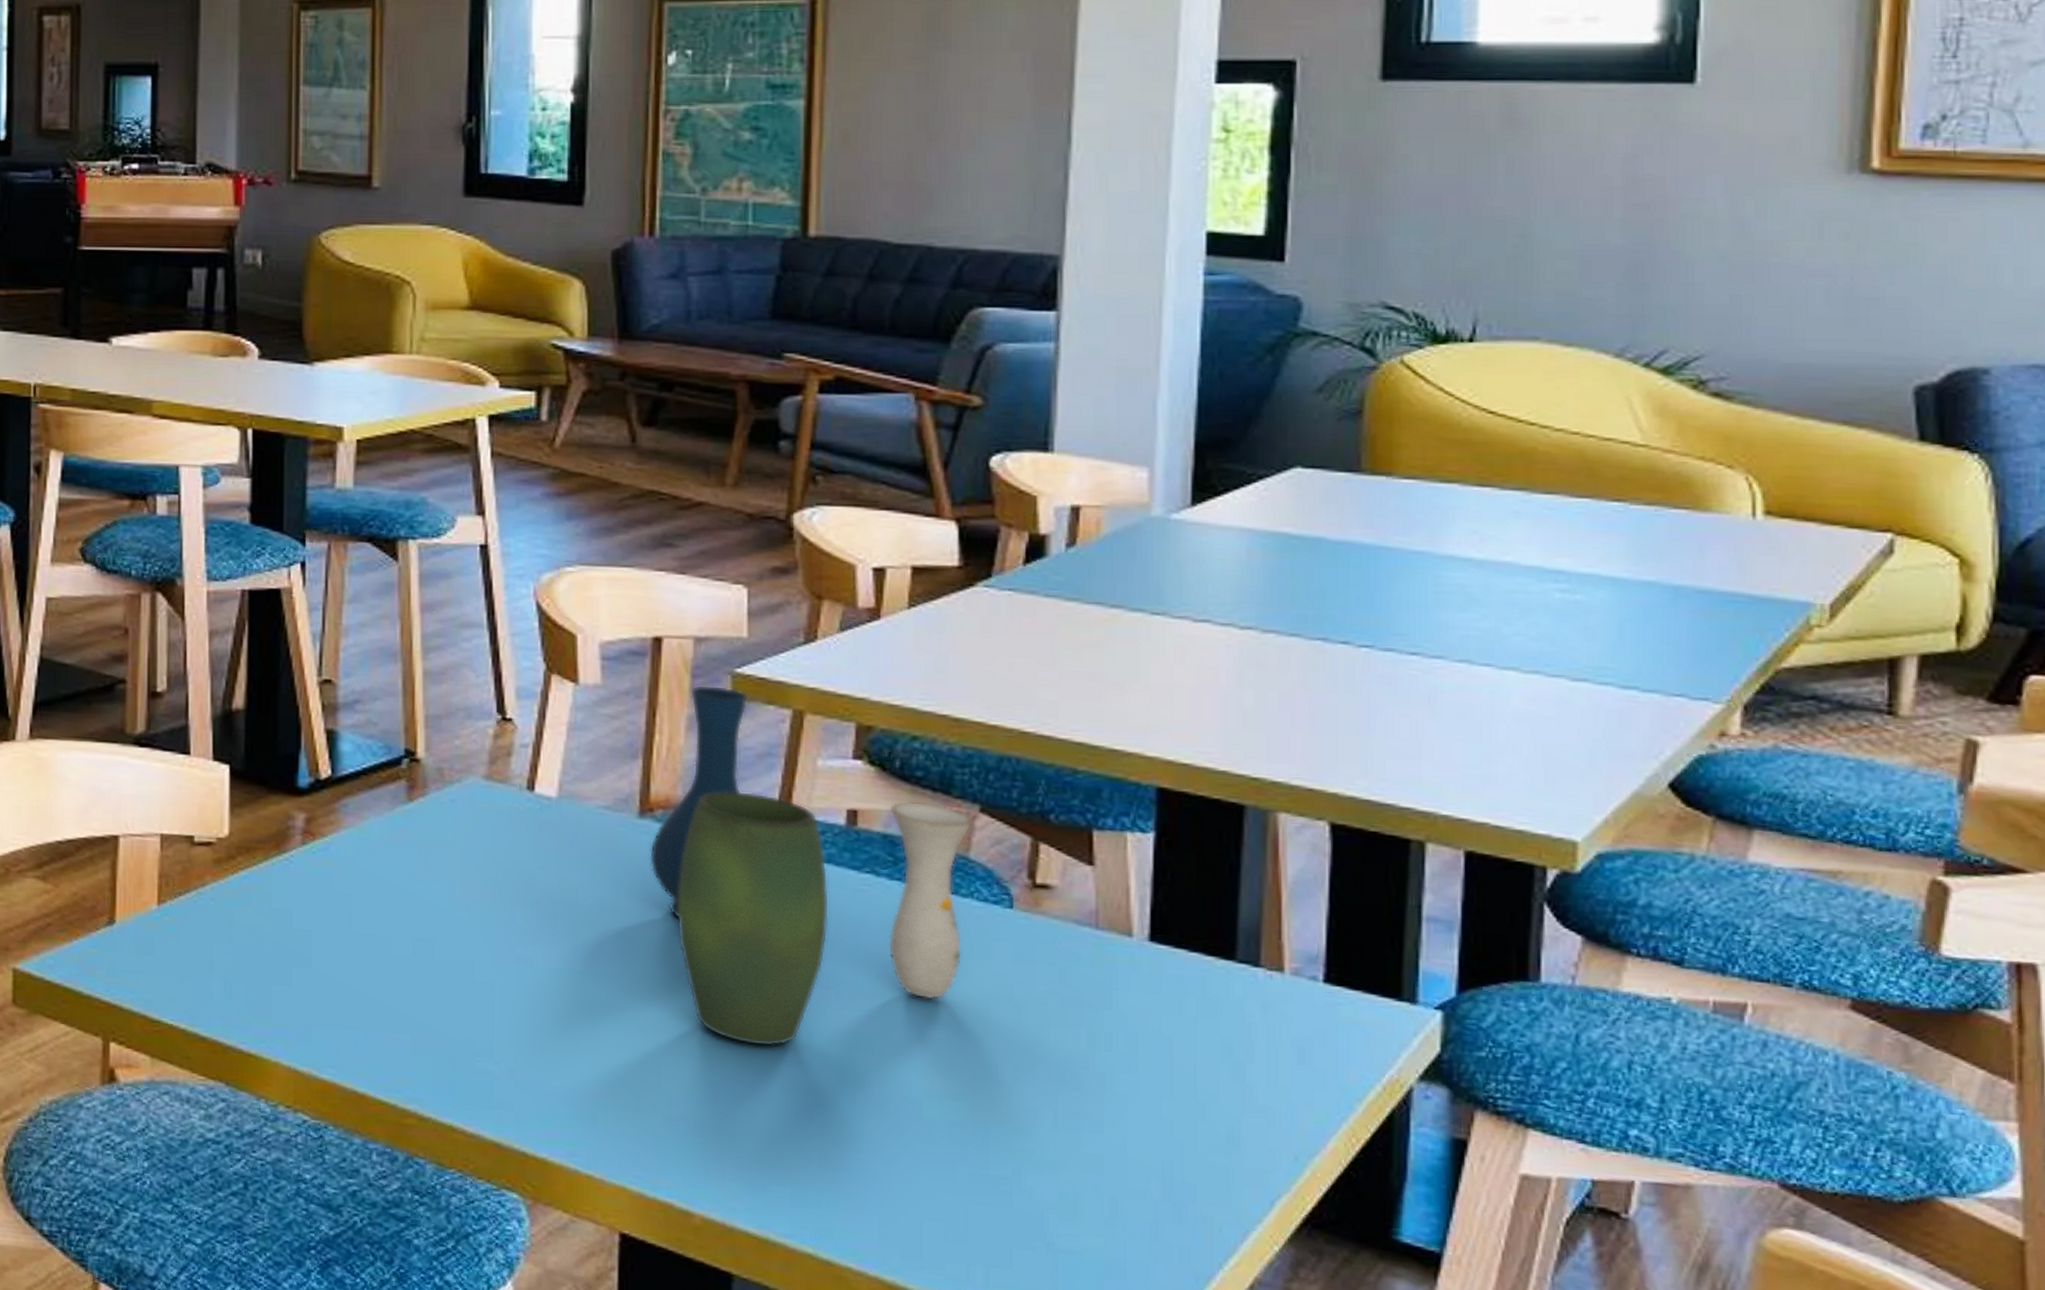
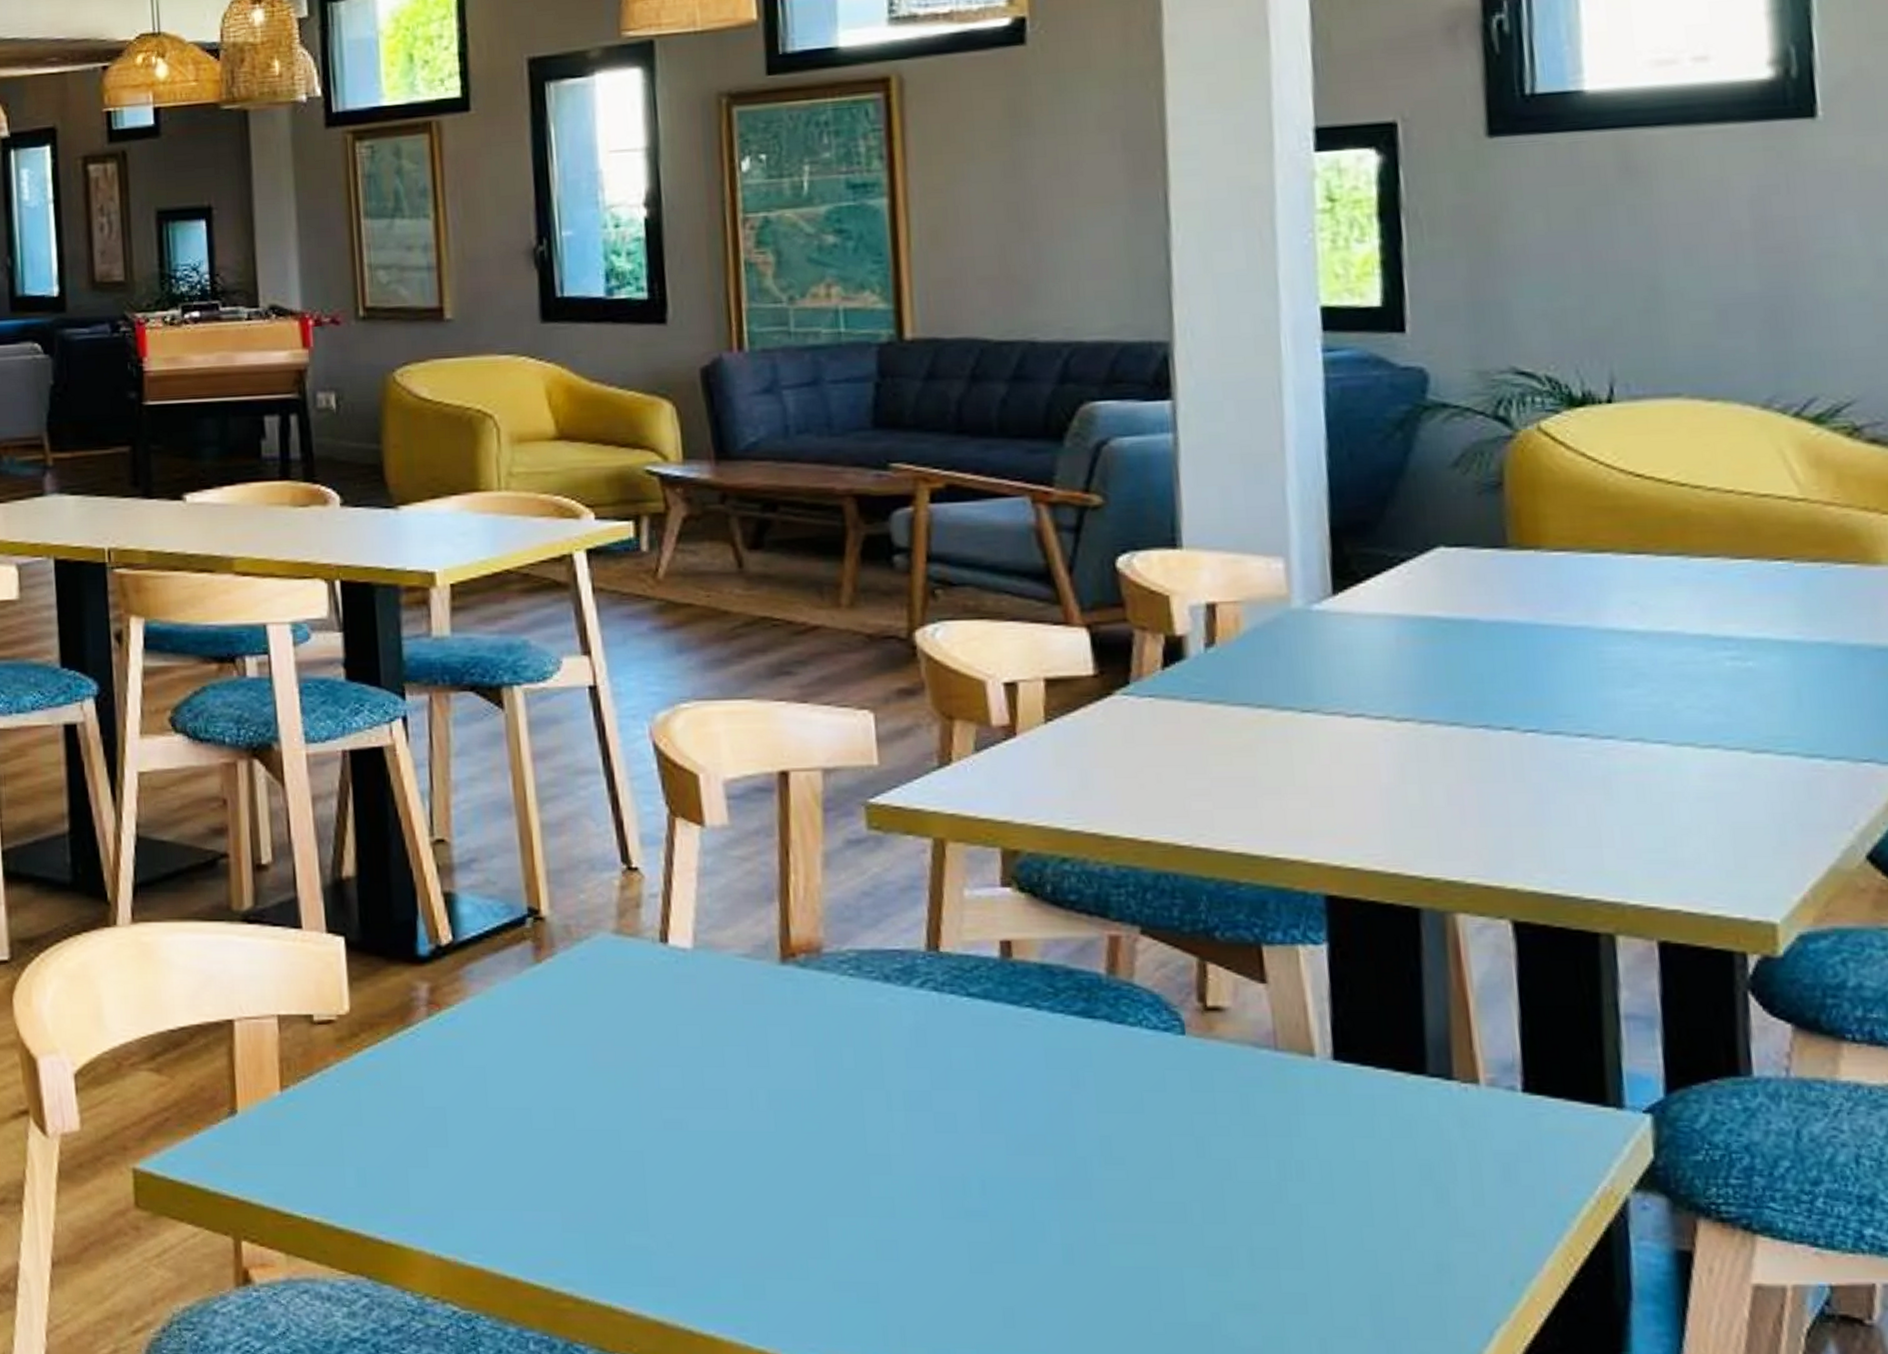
vase: present [648,684,974,1047] -> none [794,818,1137,1200]

